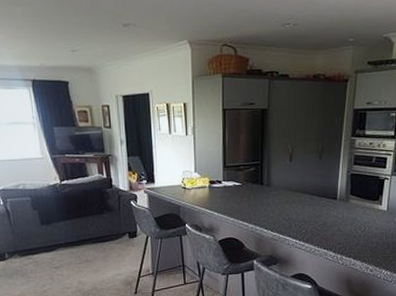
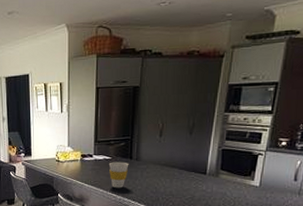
cup: none [238,188,260,217] -> present [108,162,129,189]

